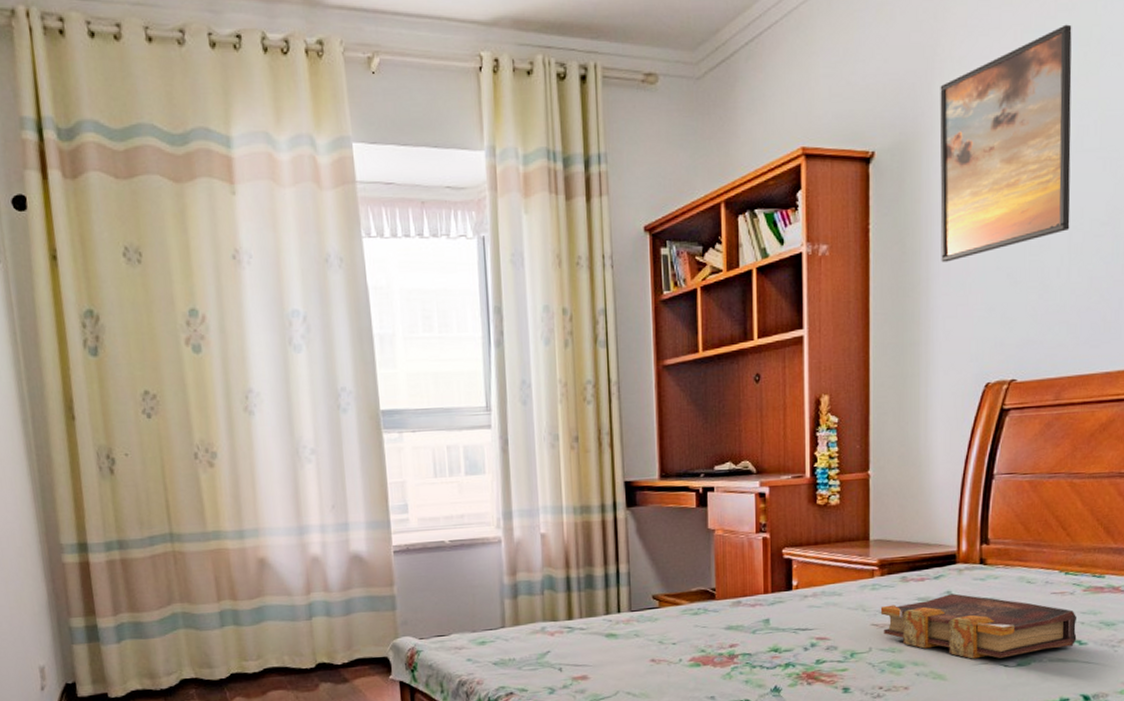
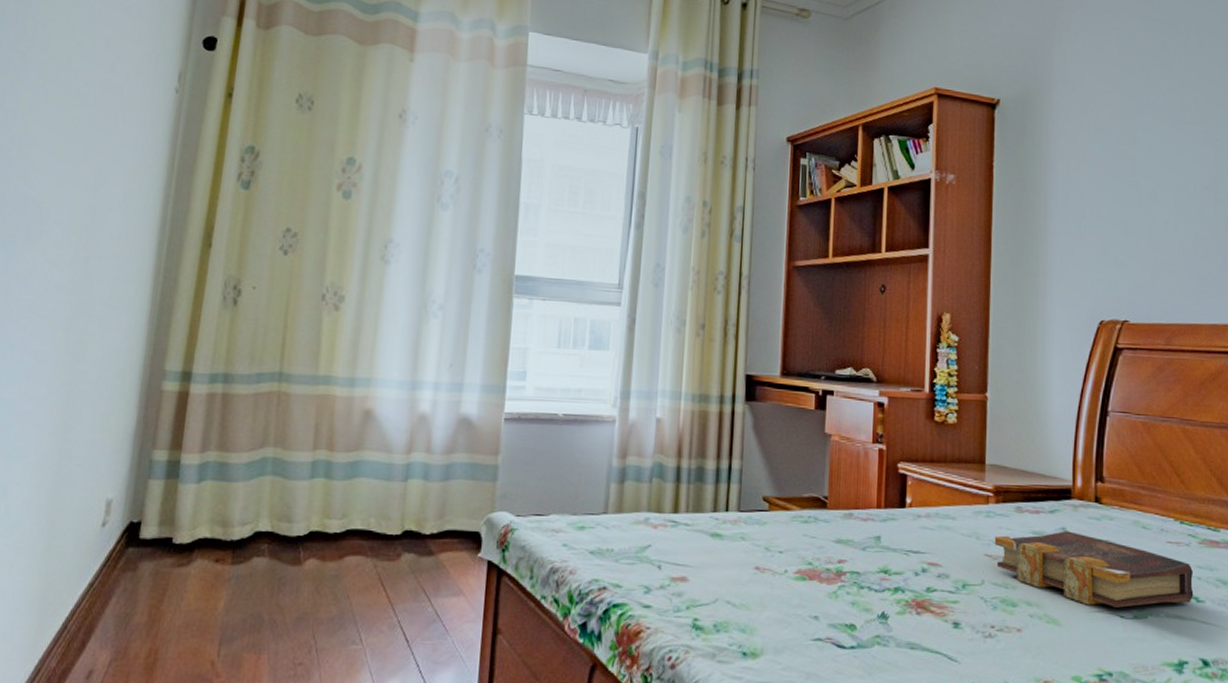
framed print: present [940,24,1072,263] -> none [1058,17,1176,204]

